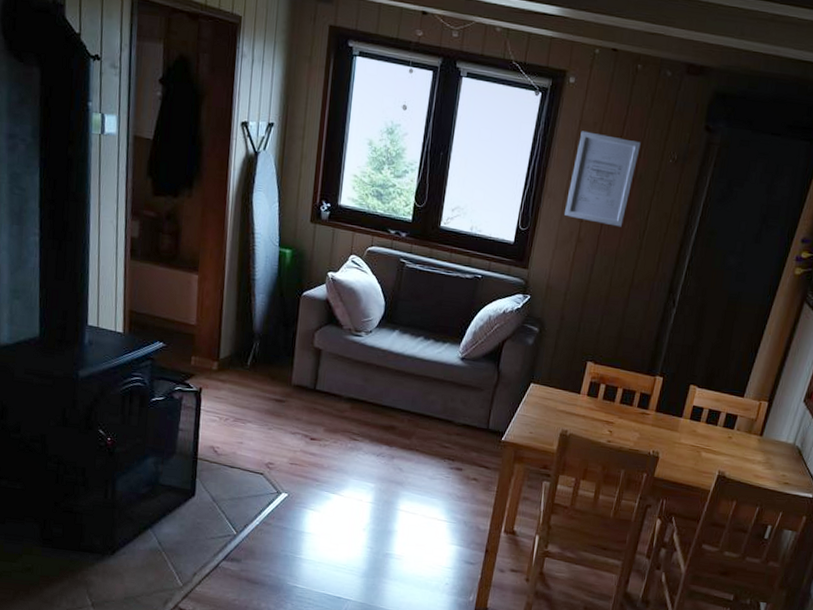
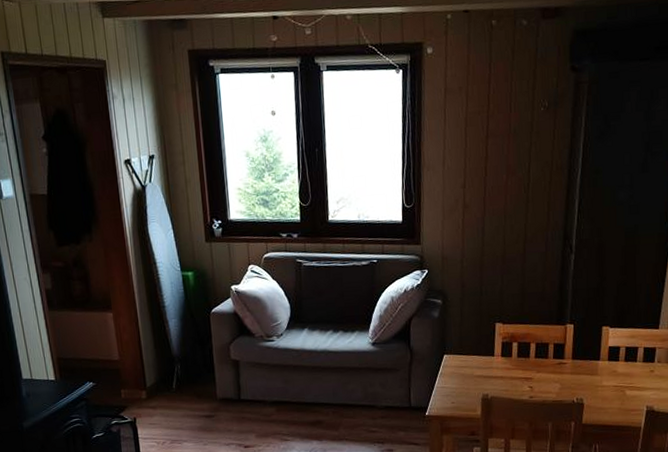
wall art: present [564,130,641,227] -> none [446,96,509,186]

